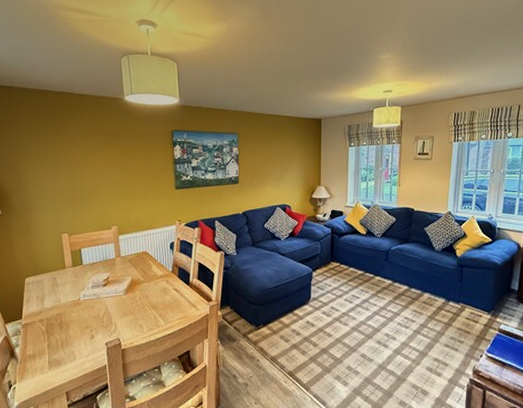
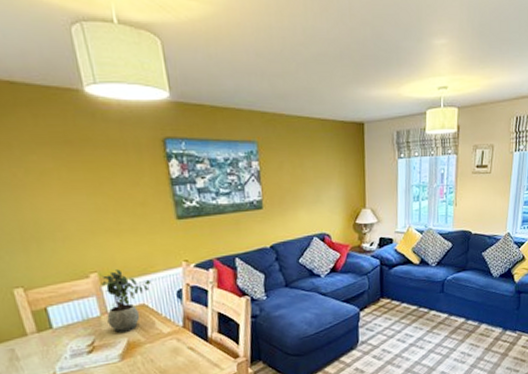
potted plant: none [119,224,152,272] -> present [101,269,151,333]

